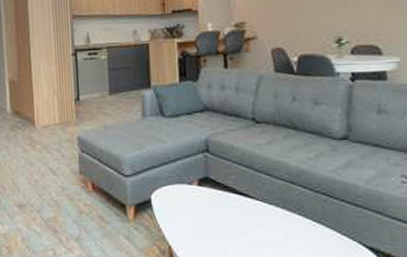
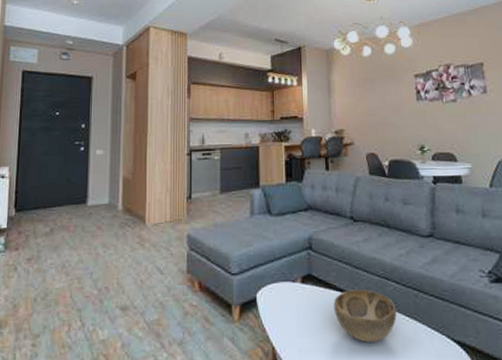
decorative bowl: none [232,193,302,245] -> present [333,290,397,342]

